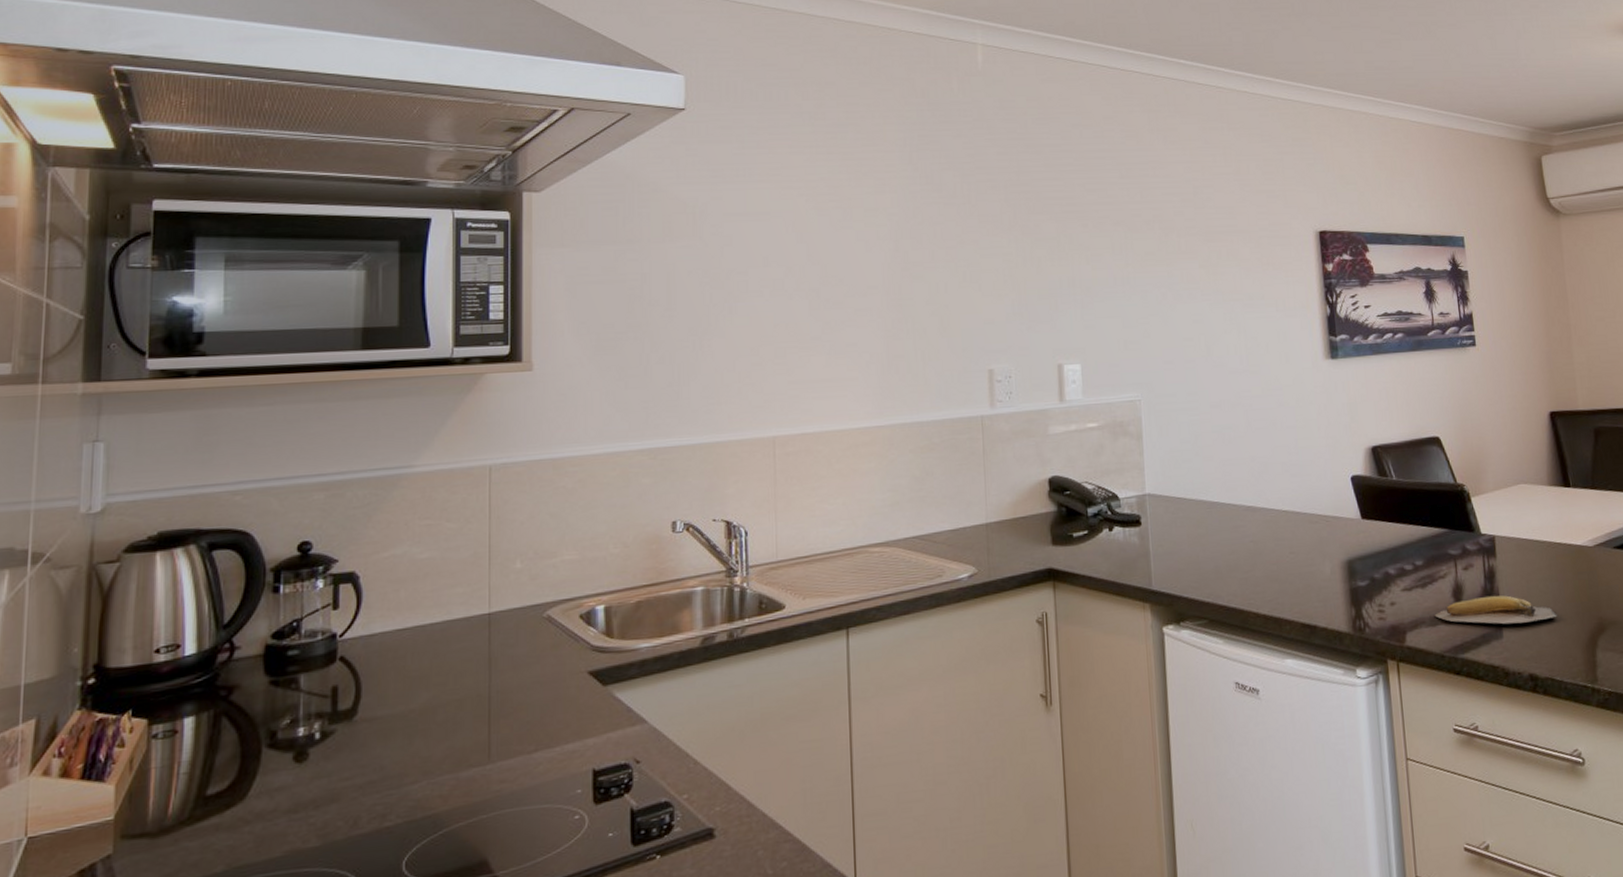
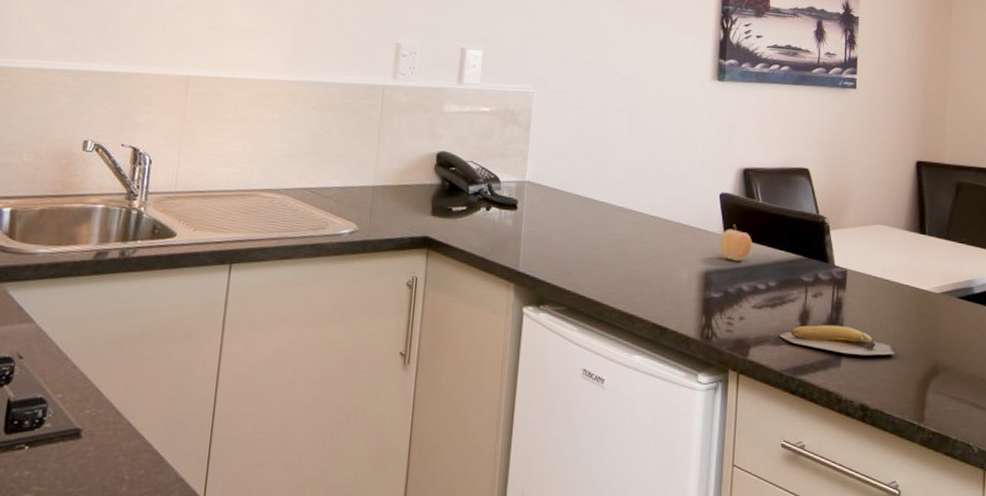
fruit: none [1357,506,1393,545] -> present [719,224,753,261]

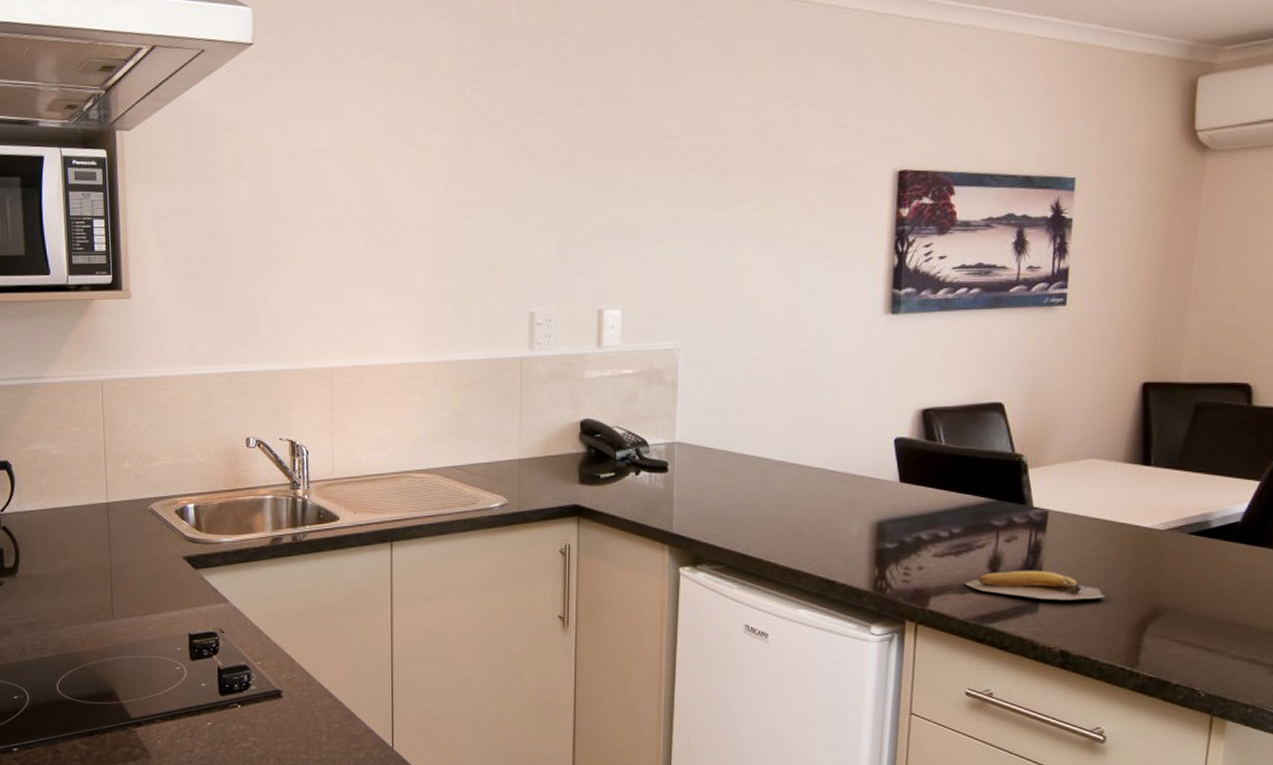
fruit: present [719,224,753,261] -> none [894,470,934,509]

